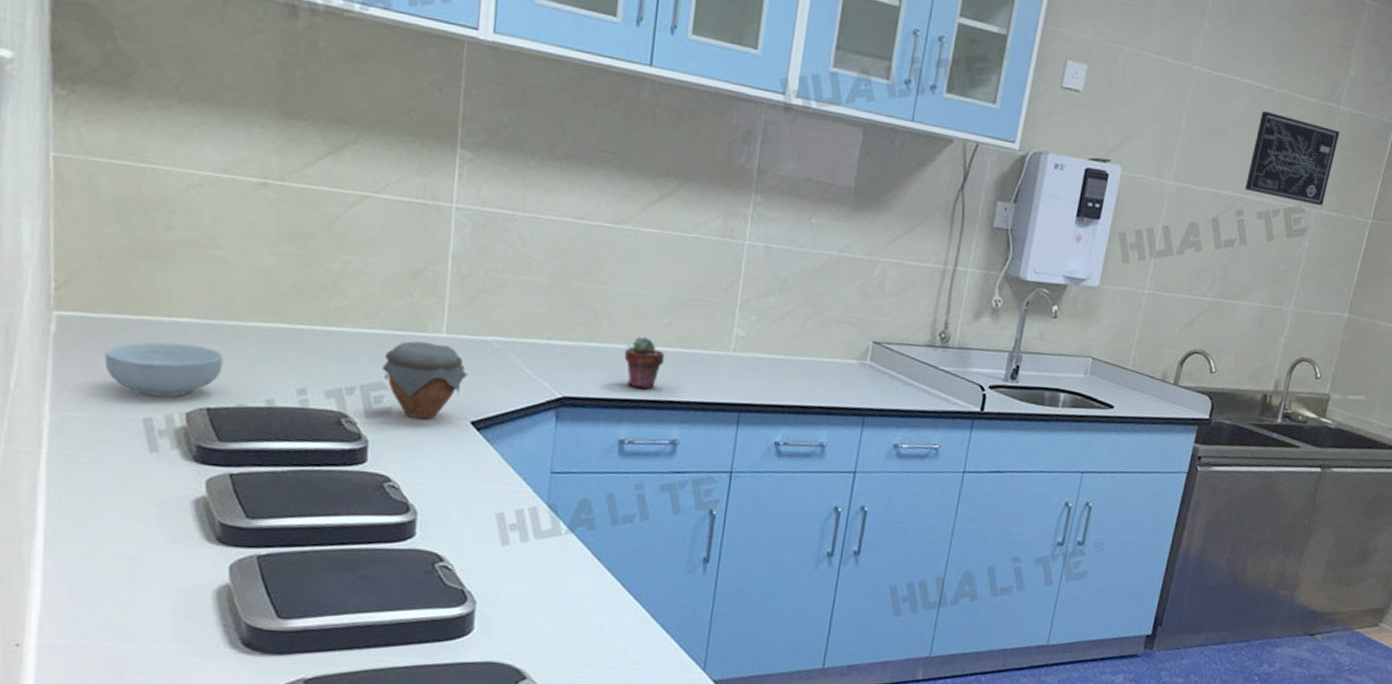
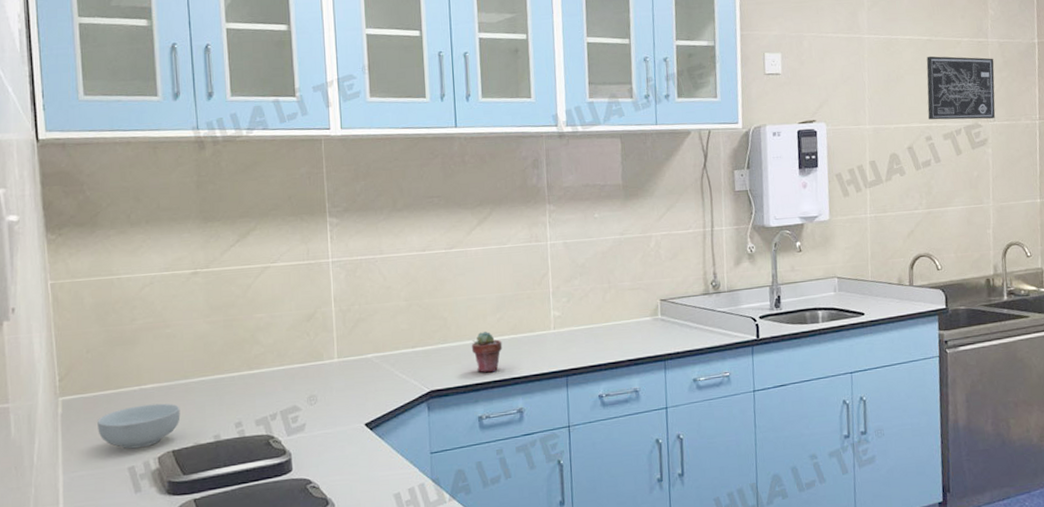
jar: present [382,341,468,420] -> none [294,367,357,430]

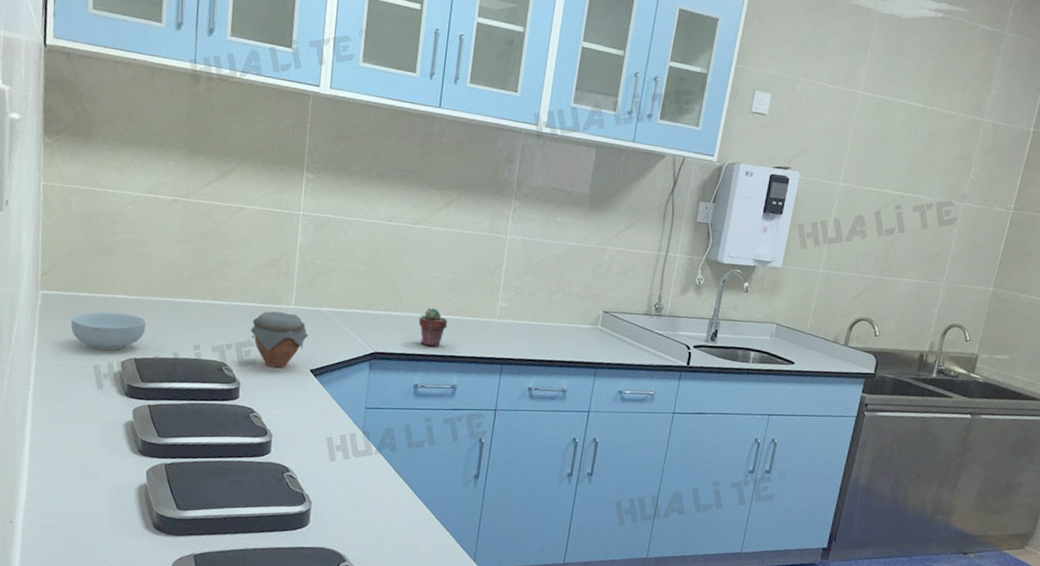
jar: none [294,367,357,430] -> present [250,311,308,368]
wall art: present [926,56,996,120] -> none [903,124,984,201]

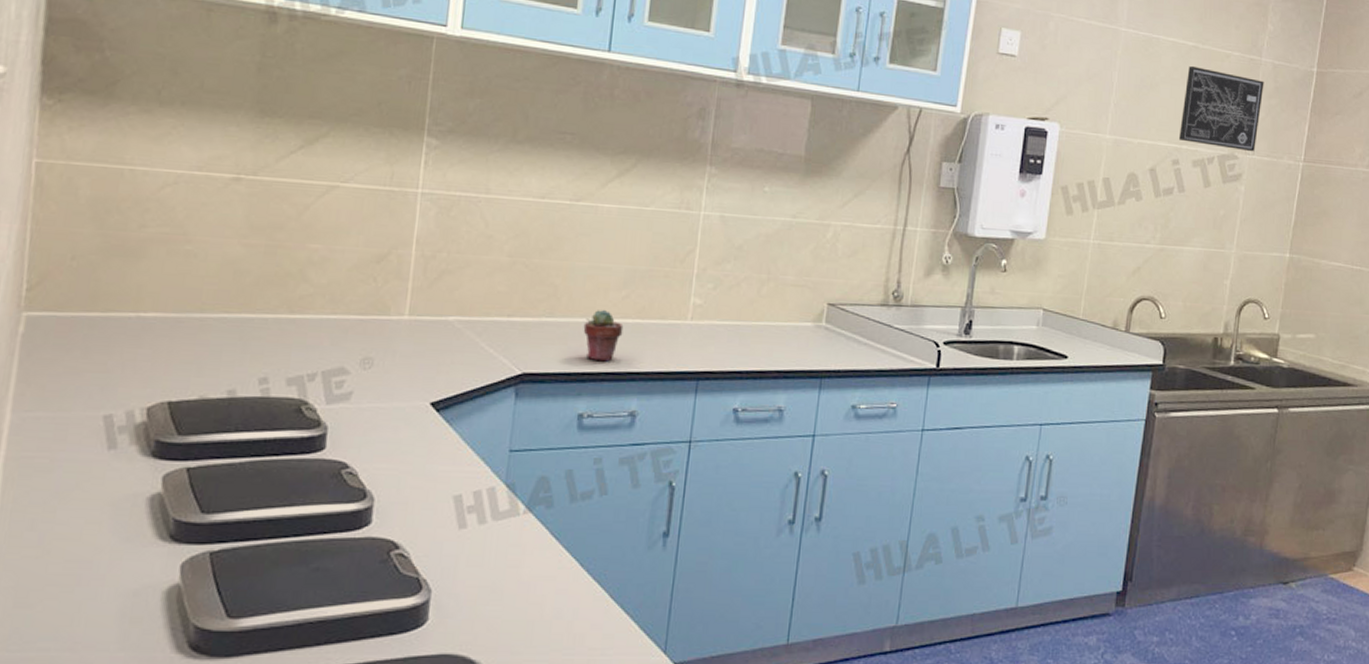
cereal bowl: present [71,311,146,351] -> none [69,337,188,393]
jar: present [250,311,308,368] -> none [344,325,429,403]
wall art: none [903,124,984,201] -> present [1179,65,1264,152]

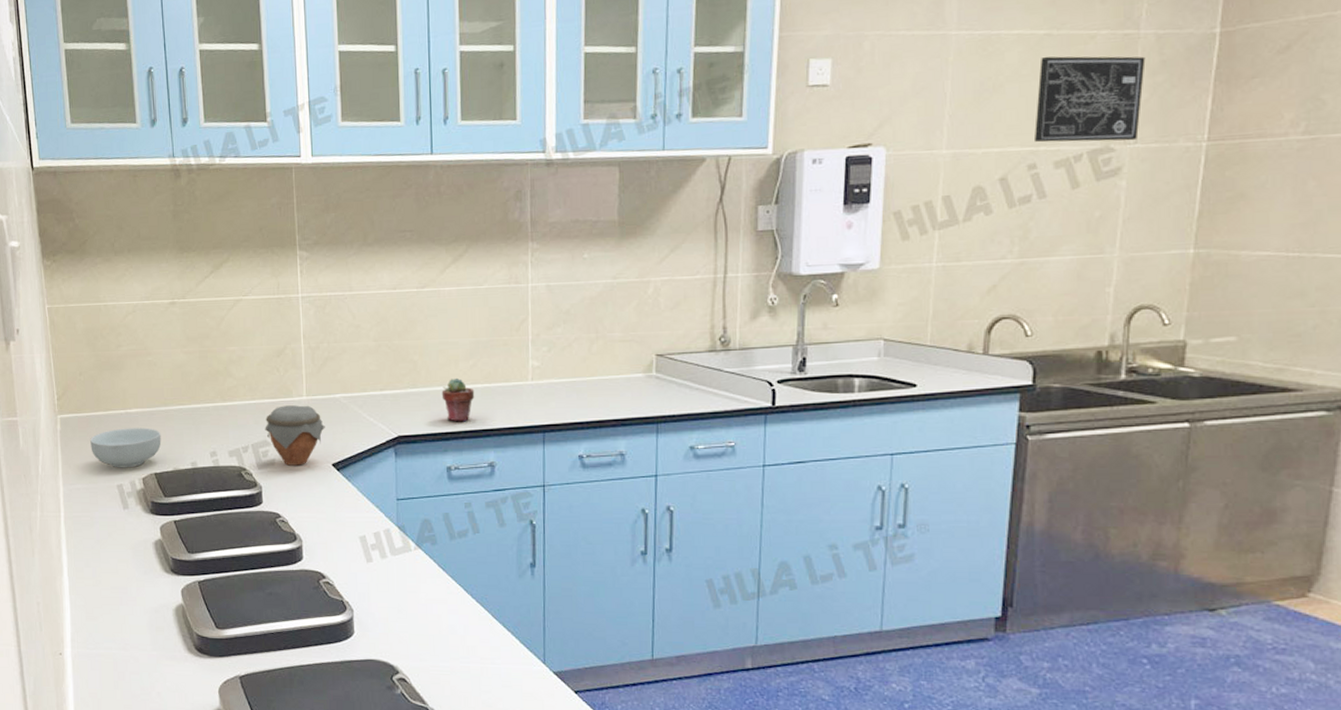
cereal bowl: none [69,337,188,393] -> present [90,428,161,468]
jar: none [344,325,429,403] -> present [265,405,325,466]

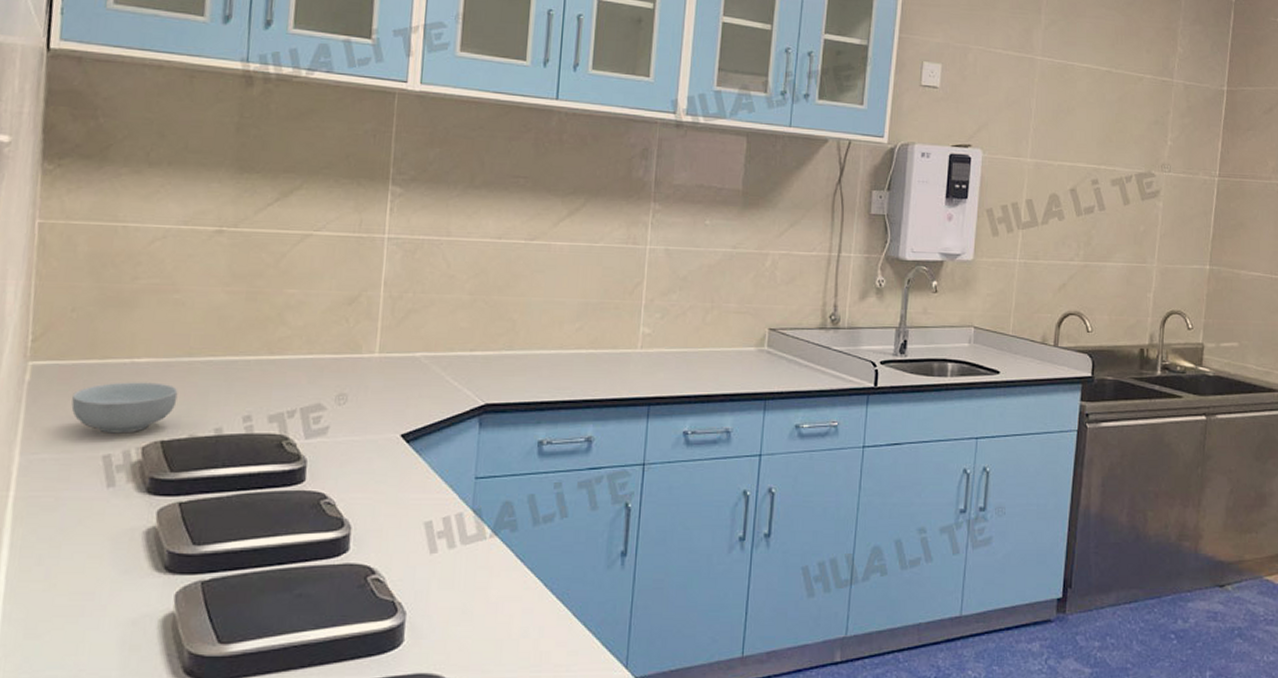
jar: present [265,405,325,466] -> none [320,363,398,436]
potted succulent: present [441,377,475,422] -> none [540,341,578,391]
wall art: present [1035,56,1146,143] -> none [1097,89,1177,170]

